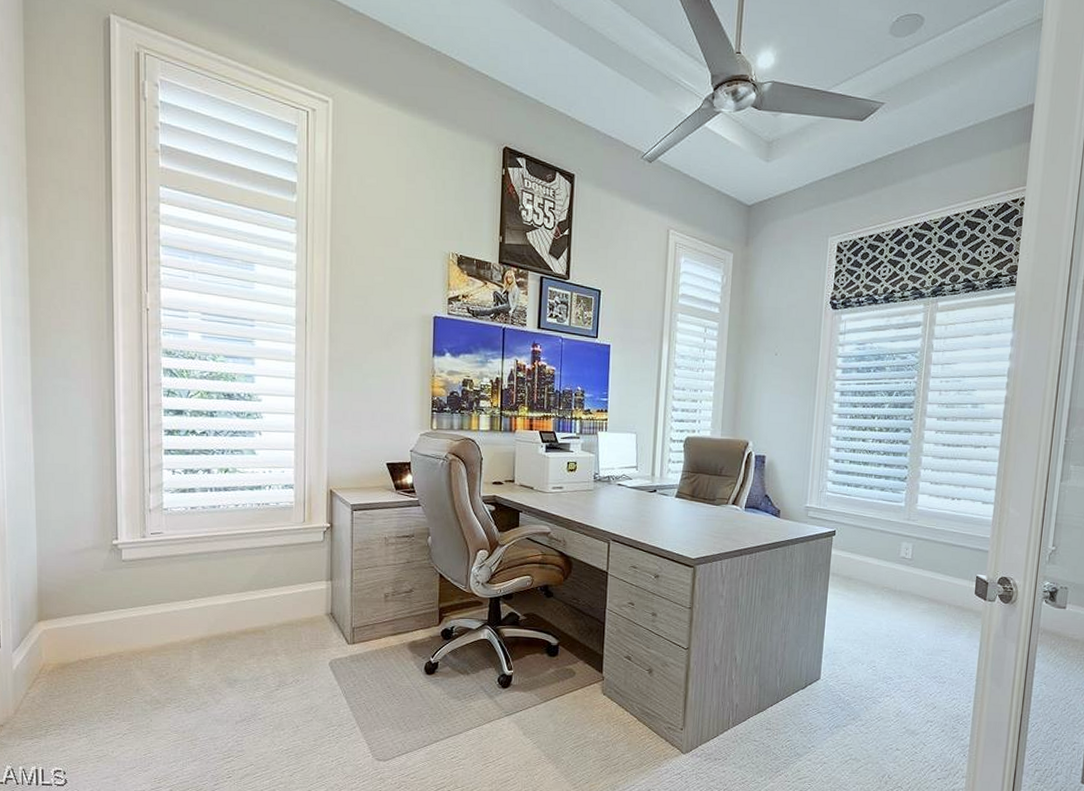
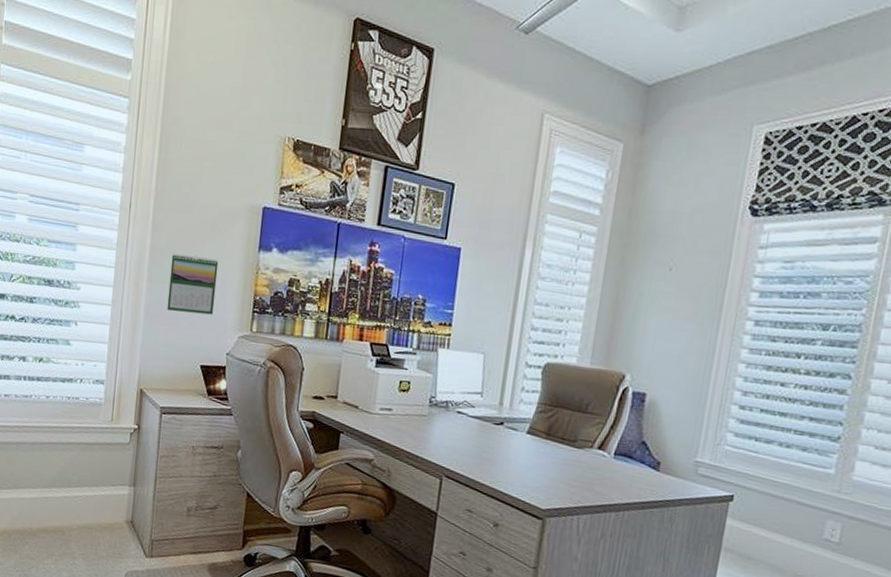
calendar: none [350,362,396,417] -> present [167,253,219,315]

